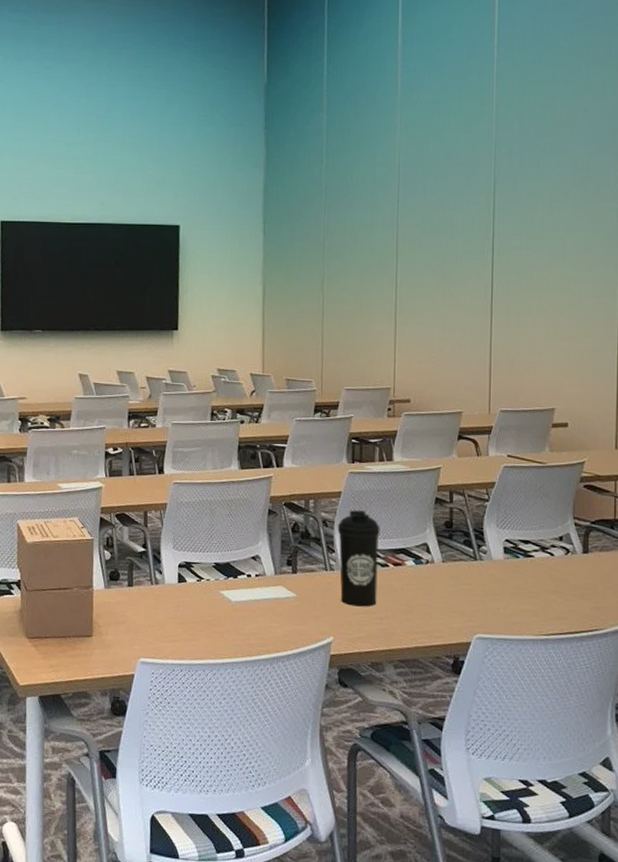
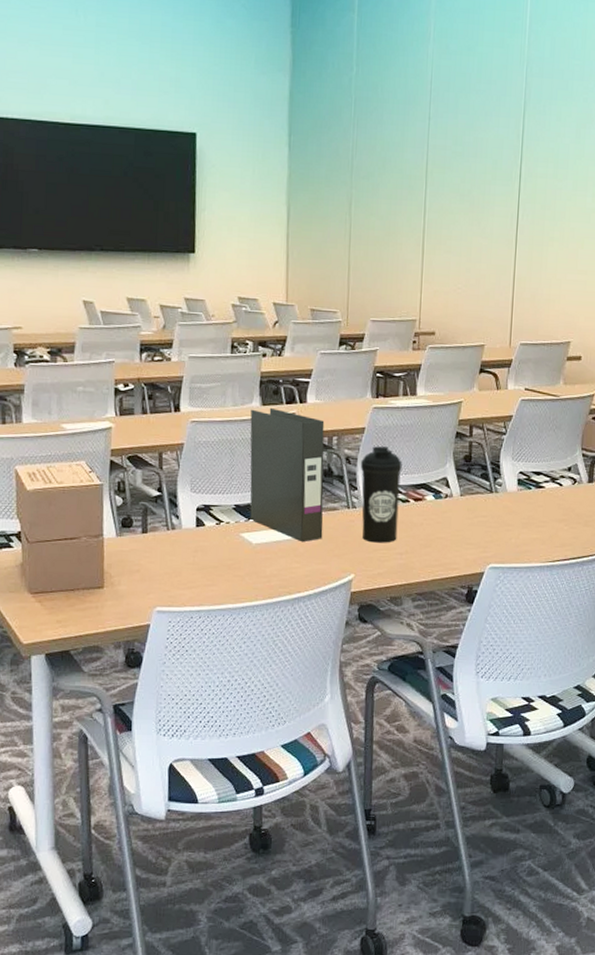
binder: none [229,471,301,602] -> present [250,407,325,541]

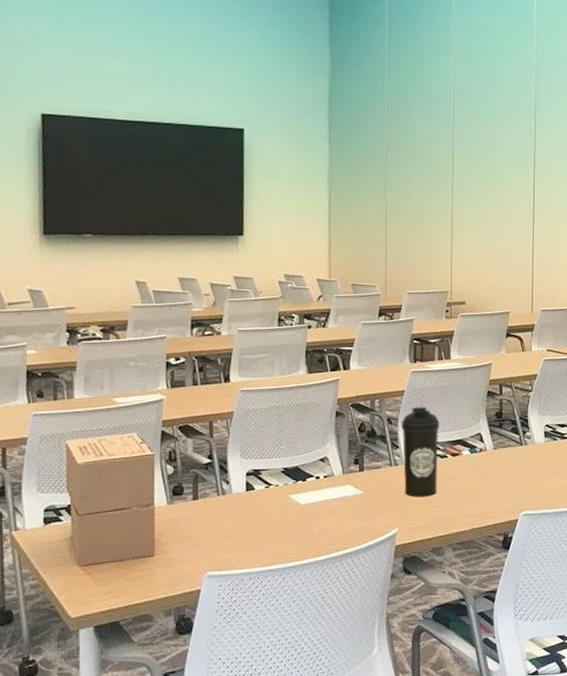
binder: present [250,407,325,541] -> none [297,375,368,499]

